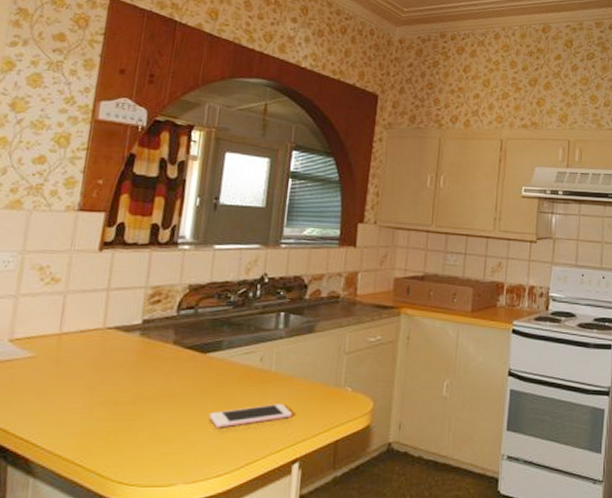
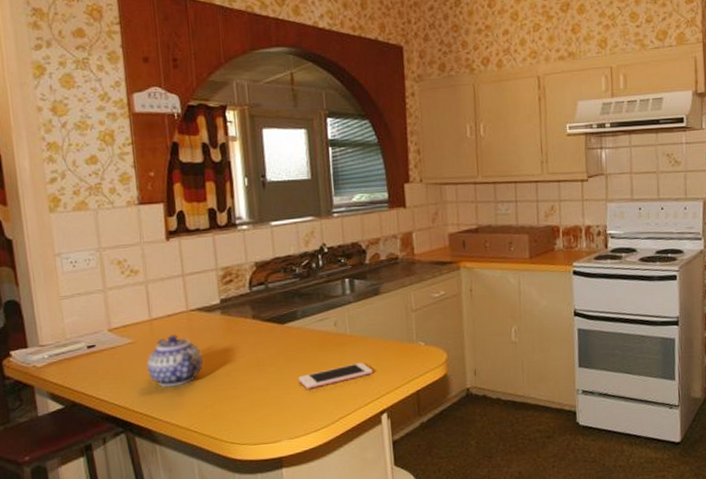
teapot: none [41,353,109,412] -> present [146,335,203,388]

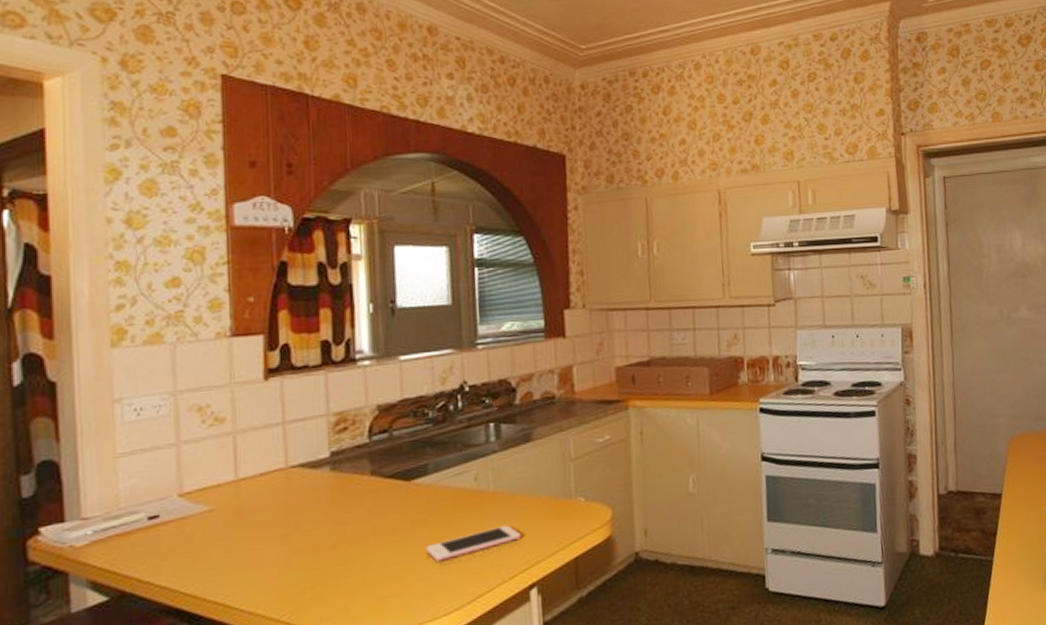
teapot: present [146,335,203,388] -> none [226,498,303,568]

